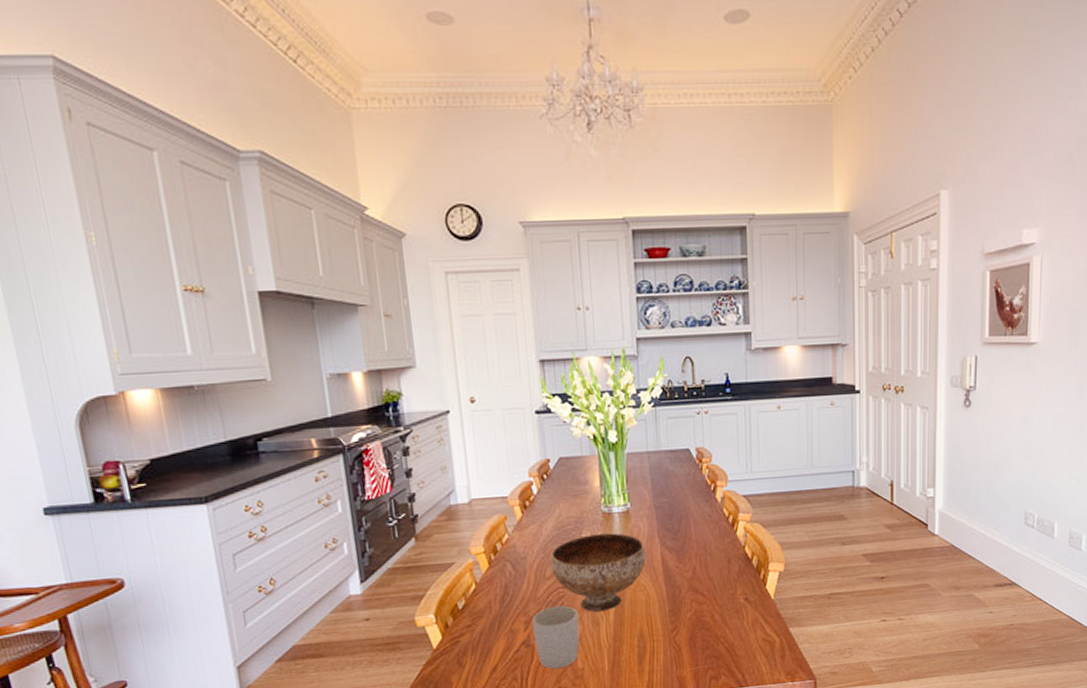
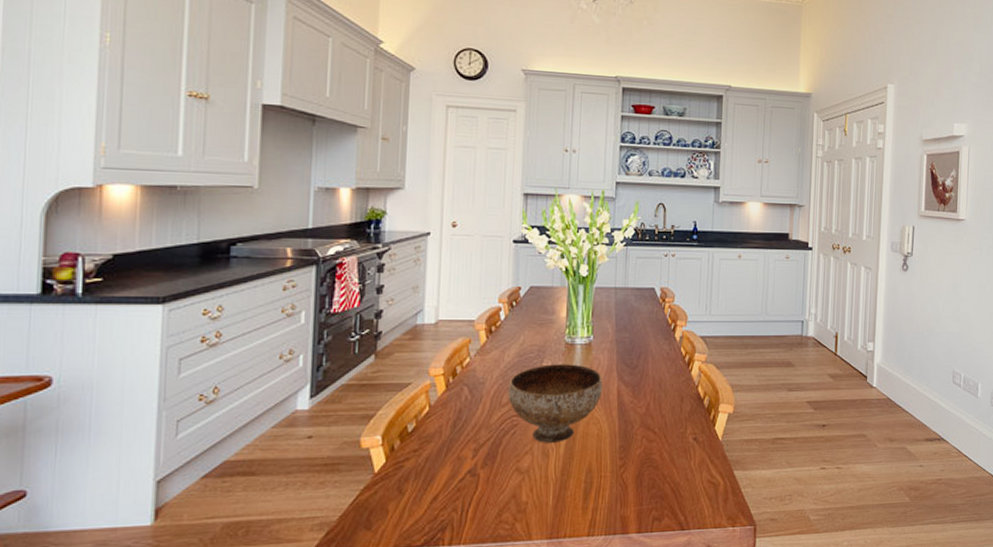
mug: present [532,605,580,669] -> none [481,434,529,502]

